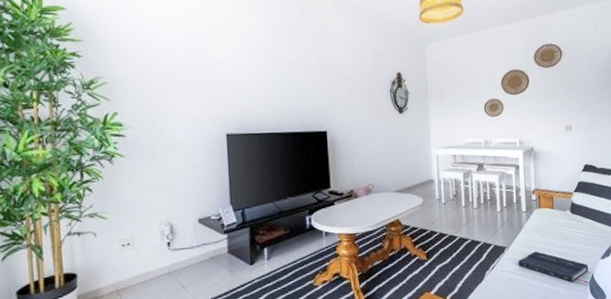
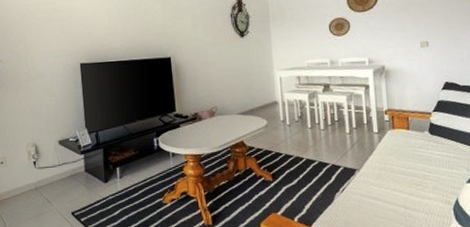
book: present [517,251,589,285] -> none [370,174,454,211]

